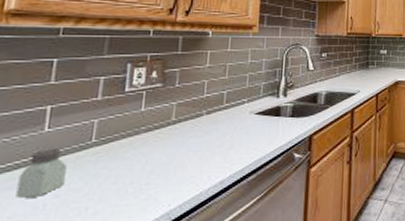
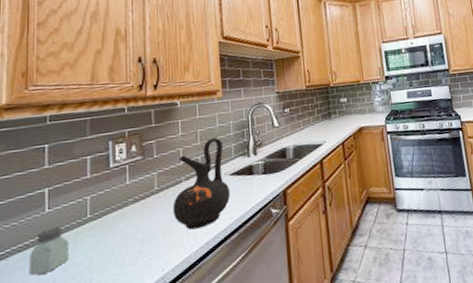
ceramic jug: none [188,73,254,166] -> present [172,137,231,230]

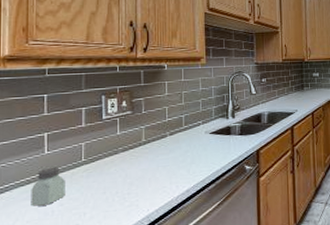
ceramic jug: present [172,137,231,230] -> none [158,99,210,178]

